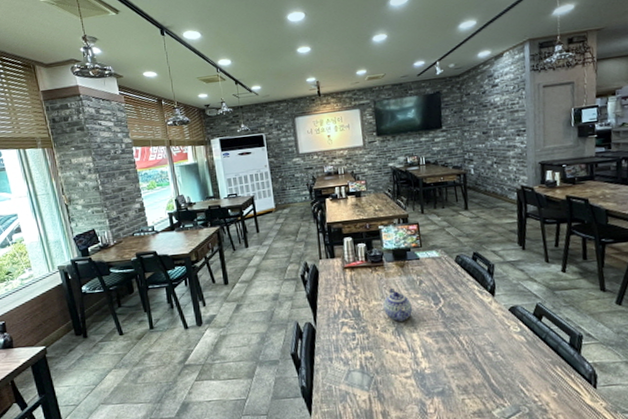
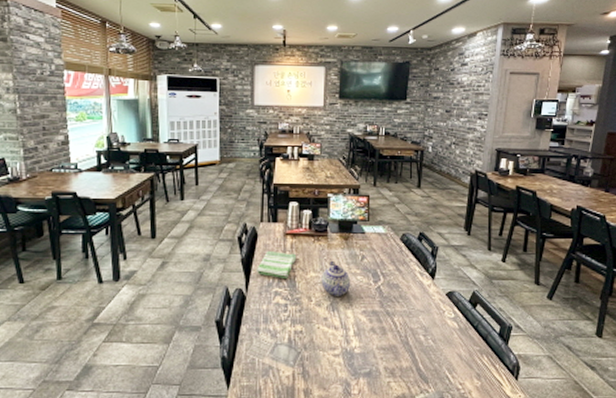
dish towel: none [322,284,358,310] -> present [257,250,297,280]

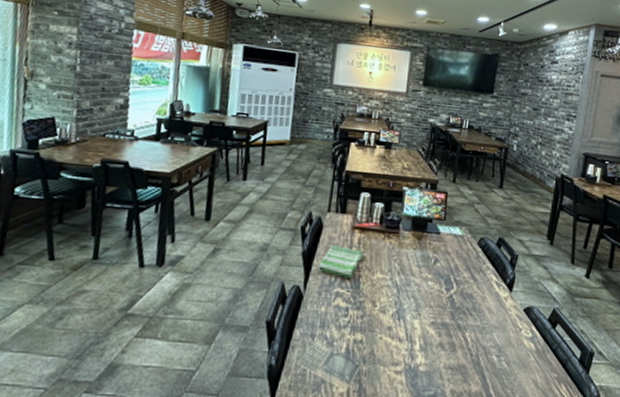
teapot: present [321,260,351,296] -> none [388,261,421,303]

